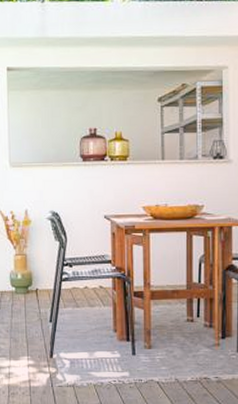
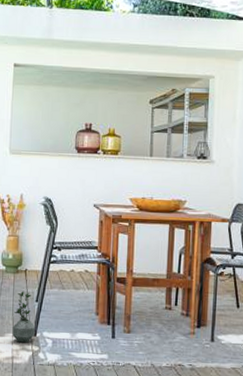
potted plant: none [27,312,52,365] -> present [12,291,36,343]

